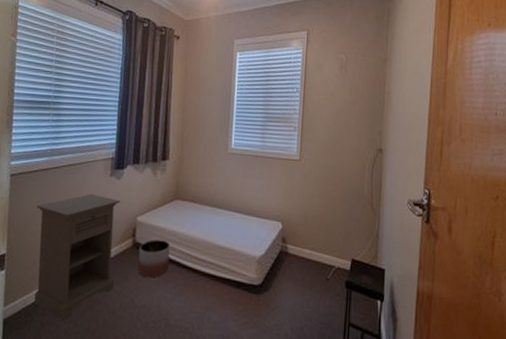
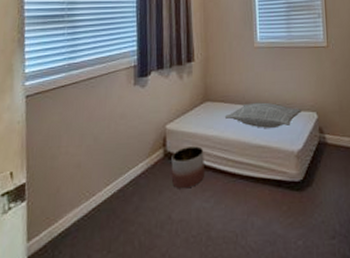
nightstand: present [34,193,120,321] -> none [57,106,148,249]
pillow: none [192,206,268,232] -> present [224,102,302,128]

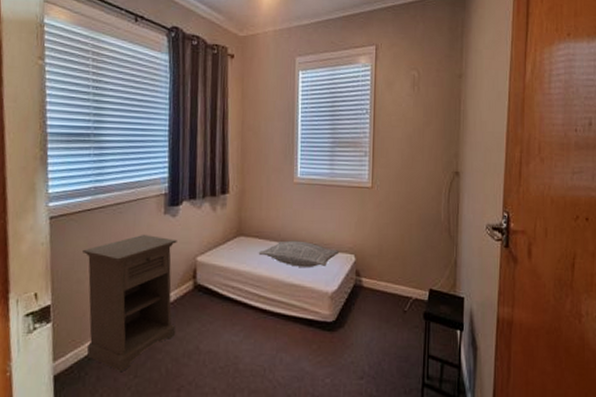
nightstand: none [57,106,148,249] -> present [83,234,177,373]
planter: present [171,146,205,189] -> none [200,280,236,322]

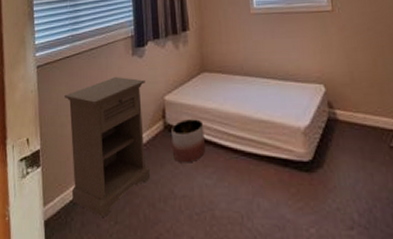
planter: none [200,280,236,322] -> present [171,119,206,163]
pillow: present [258,240,340,267] -> none [223,73,308,101]

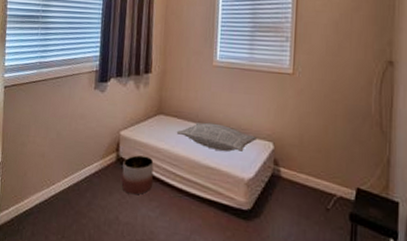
nightstand: present [64,76,151,218] -> none [25,106,104,231]
pillow: none [223,73,308,101] -> present [176,122,258,152]

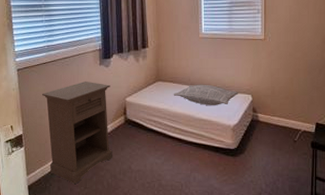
nightstand: none [25,106,104,231] -> present [42,81,113,185]
planter: present [121,155,154,195] -> none [131,116,158,148]

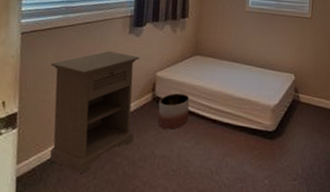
planter: none [131,116,158,148] -> present [157,93,190,130]
pillow: present [173,84,239,105] -> none [211,60,282,84]

